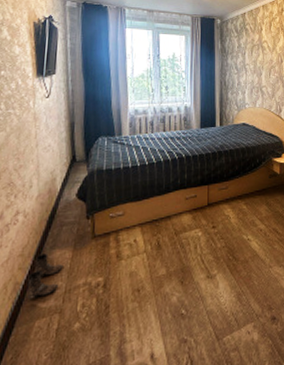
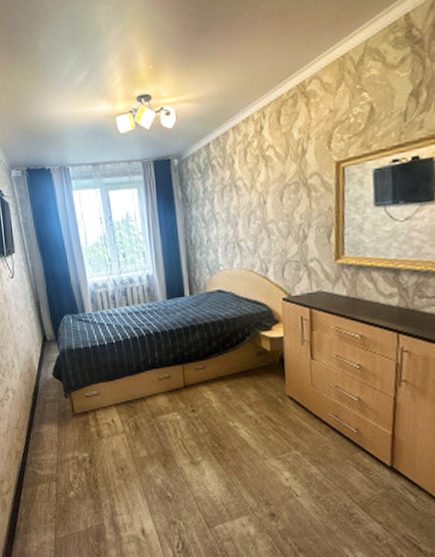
boots: present [26,253,64,300] -> none [25,427,52,466]

